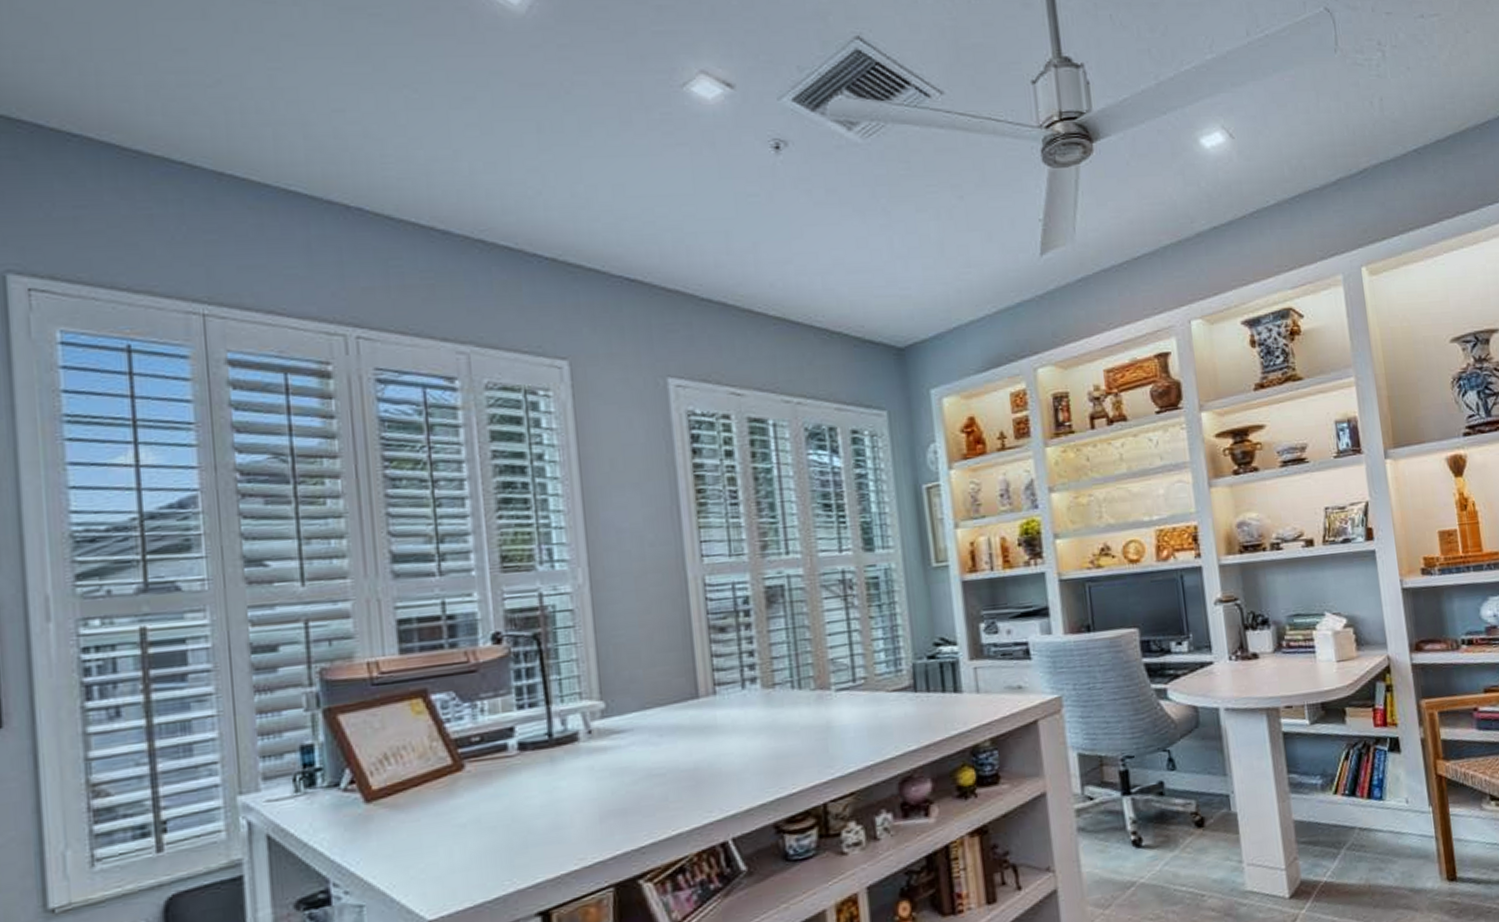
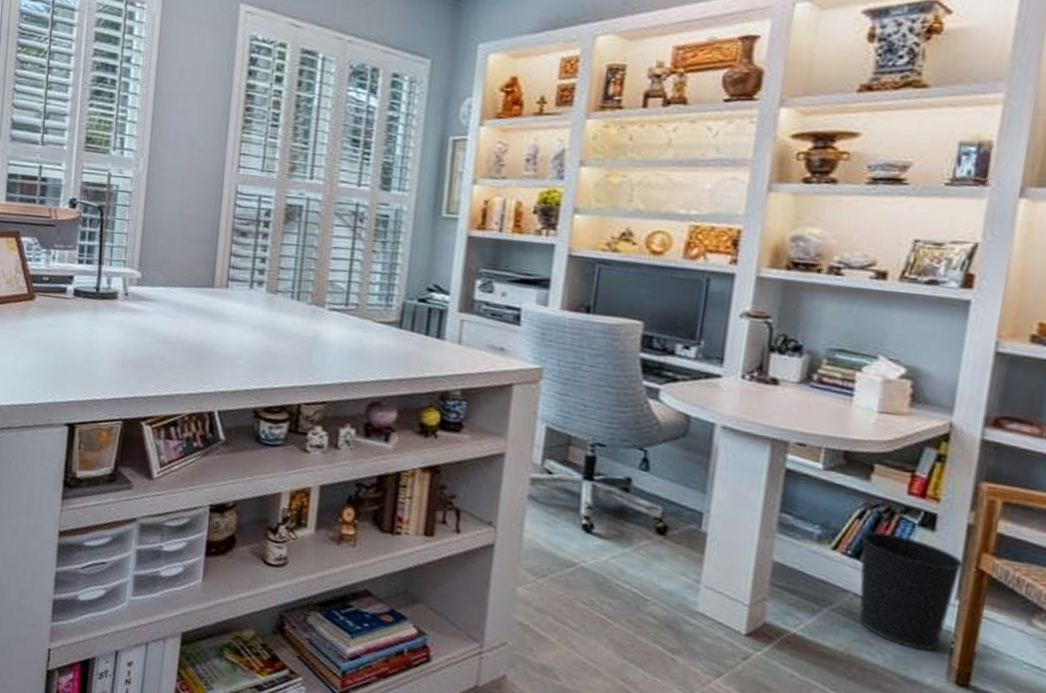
wastebasket: none [1351,764,1429,862] -> present [859,531,963,651]

